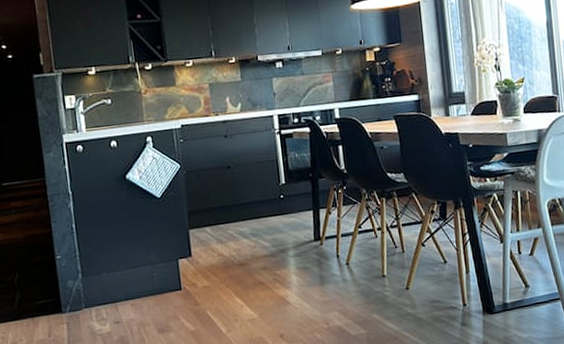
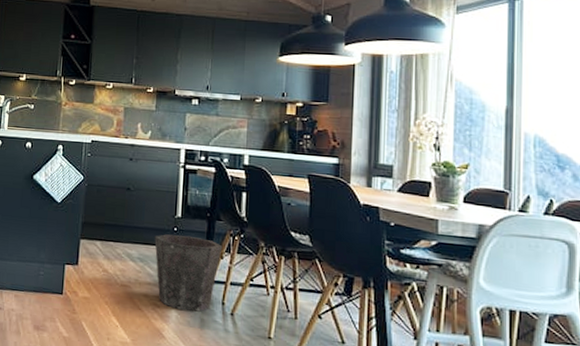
waste bin: none [263,199,329,274] -> present [154,234,223,312]

